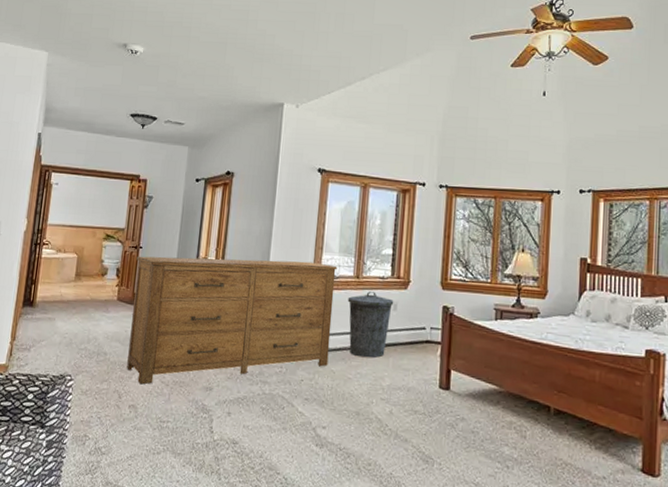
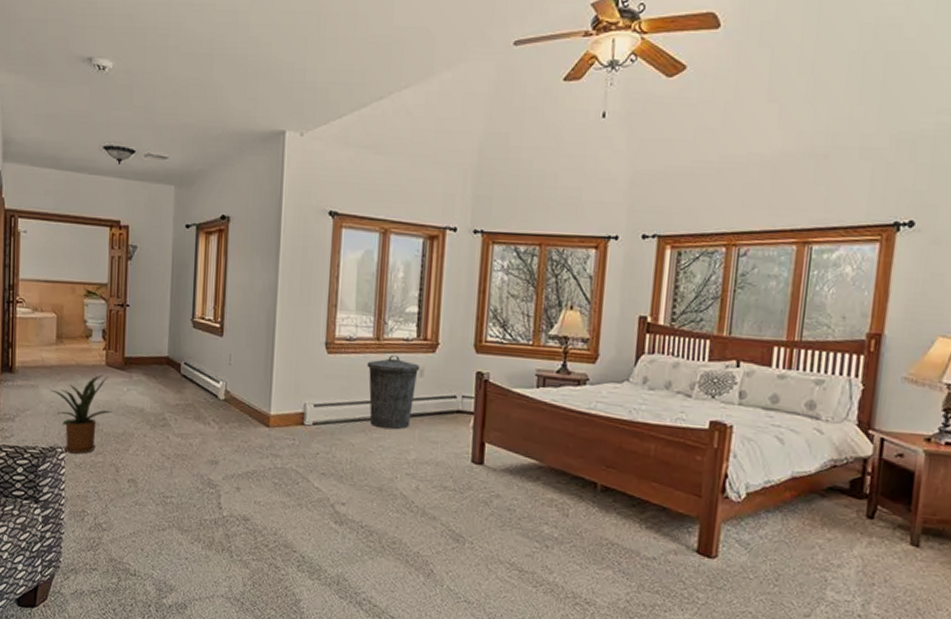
house plant: none [65,308,119,382] -> present [50,374,111,454]
dresser: present [127,256,337,385] -> none [122,315,354,458]

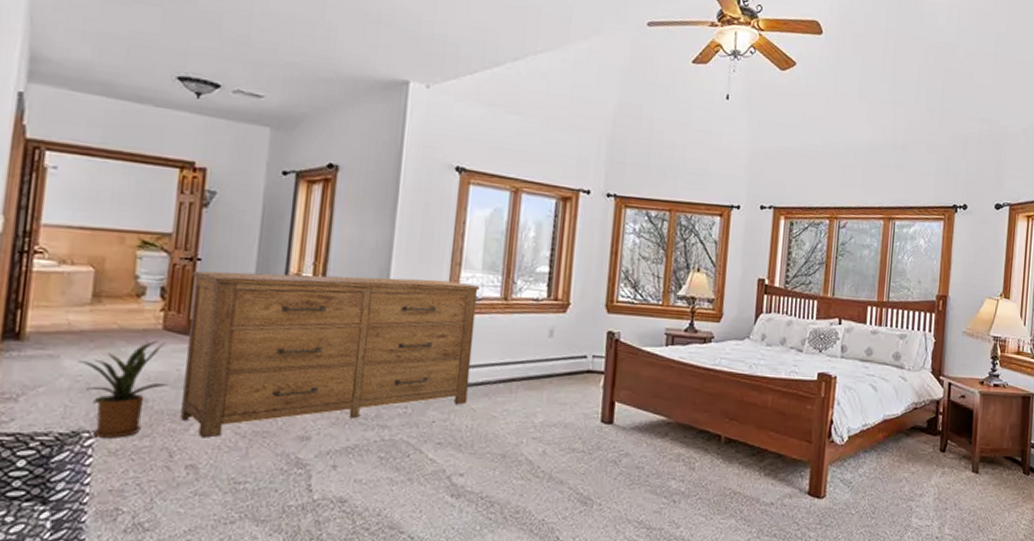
dresser: none [122,315,354,458] -> present [181,270,480,438]
trash can: present [367,355,420,430] -> none [492,315,550,392]

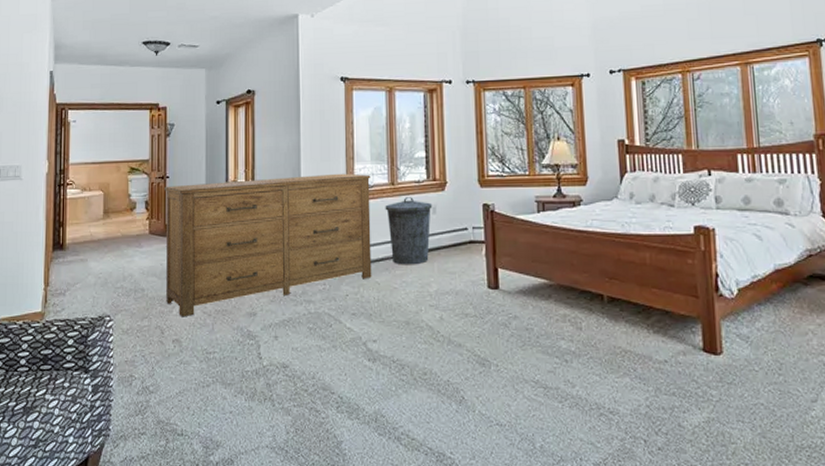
house plant: present [78,340,167,438] -> none [98,242,155,320]
trash can: none [492,315,550,392] -> present [385,197,433,265]

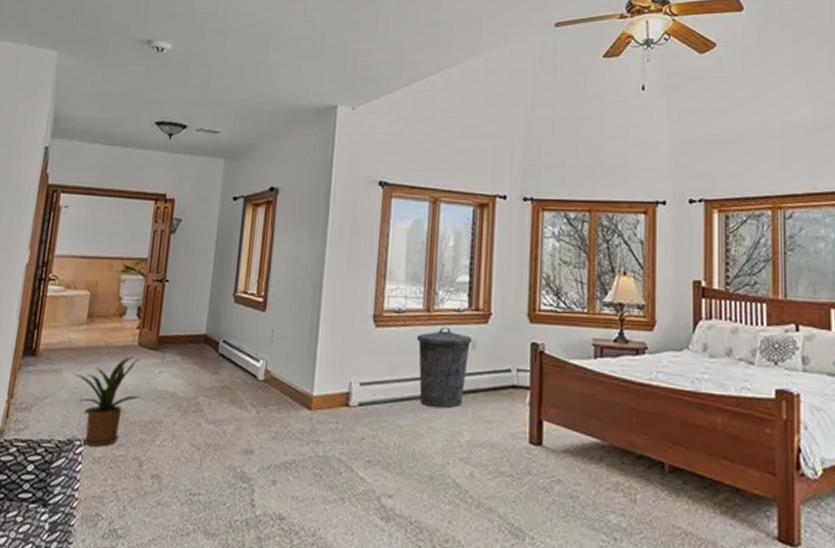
house plant: none [98,242,155,320] -> present [75,355,140,447]
dresser: present [164,173,372,317] -> none [149,291,404,449]

